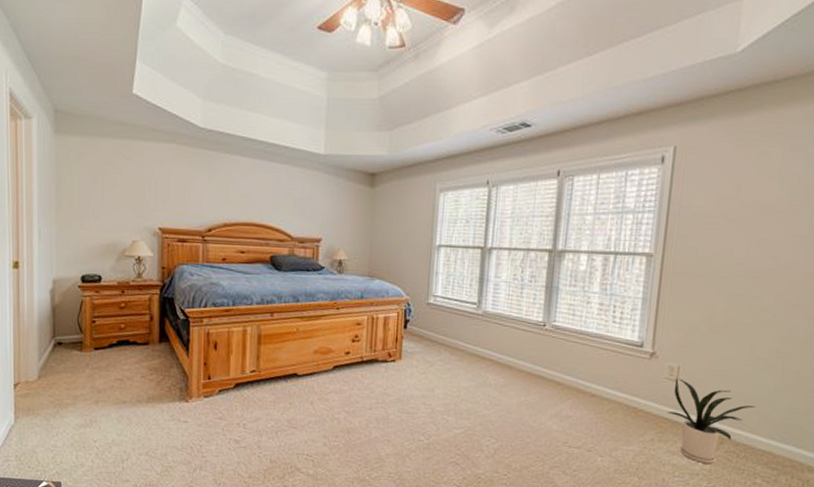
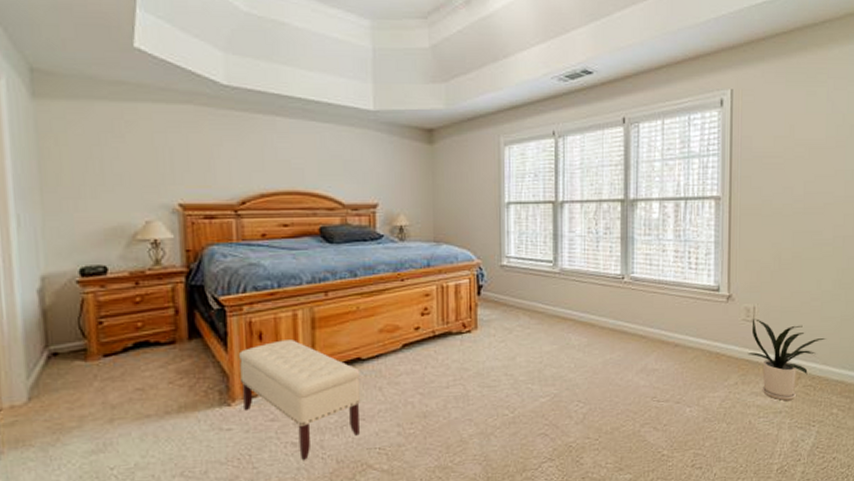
bench: none [197,351,296,456] -> present [238,340,361,460]

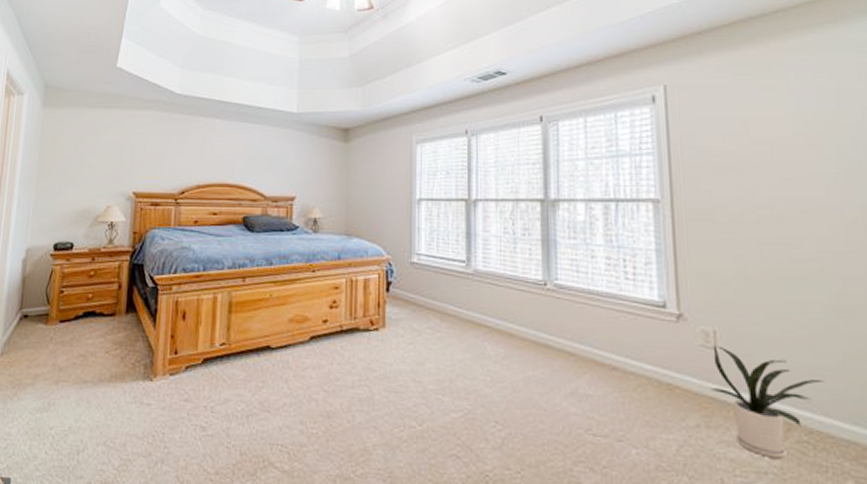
bench: present [238,340,361,460] -> none [163,321,269,446]

